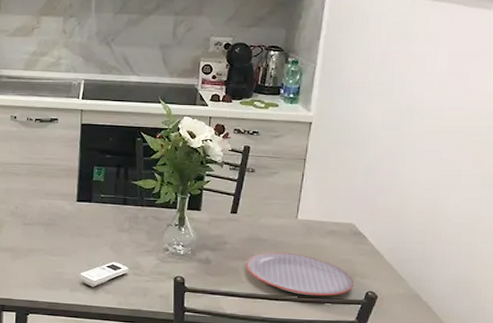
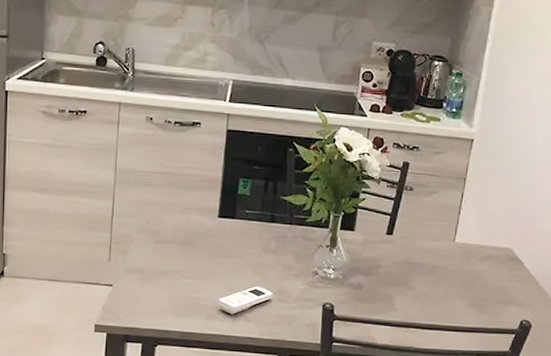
plate: present [246,252,354,296] -> none [399,277,509,325]

